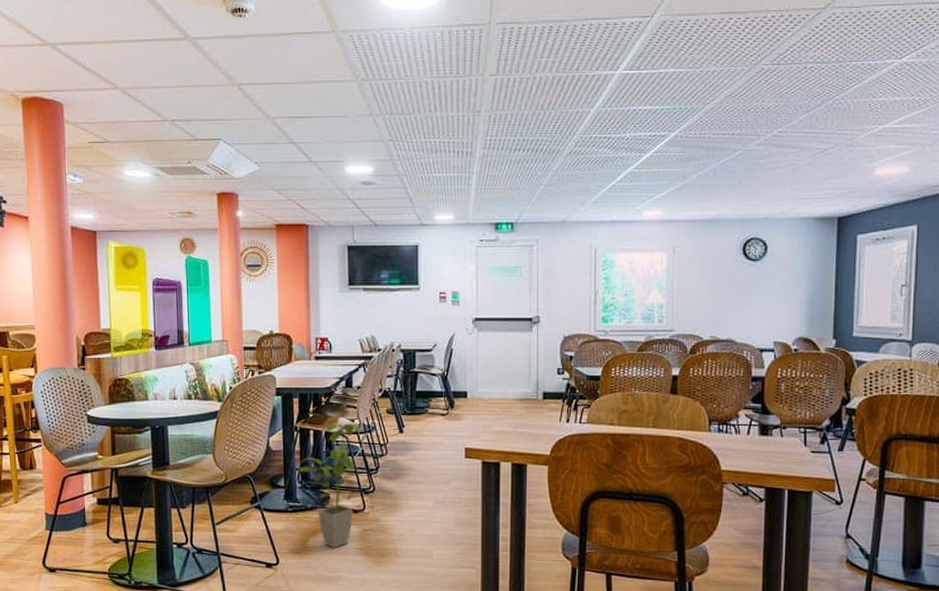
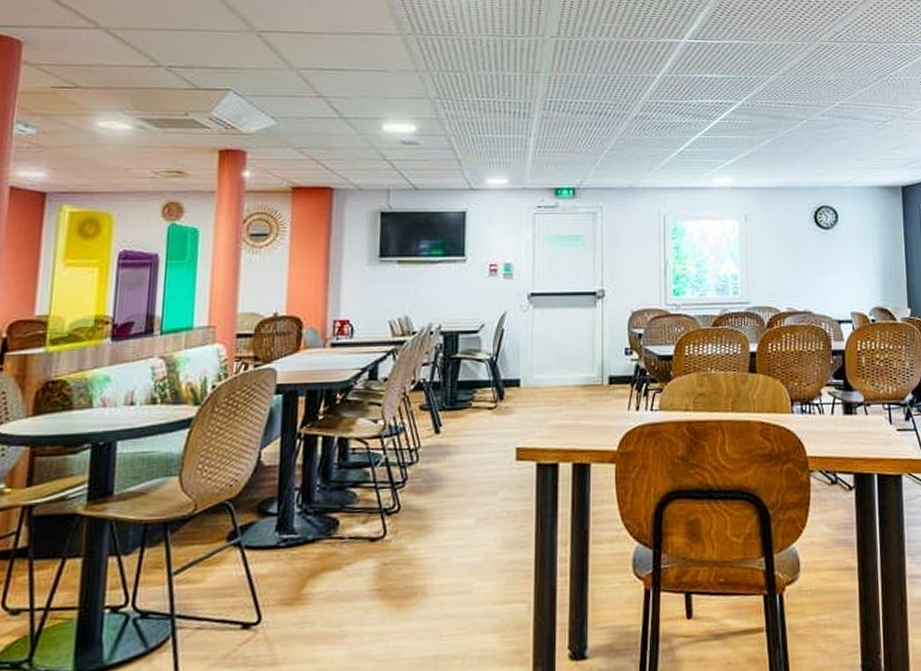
house plant: present [299,423,360,548] -> none [299,425,384,593]

